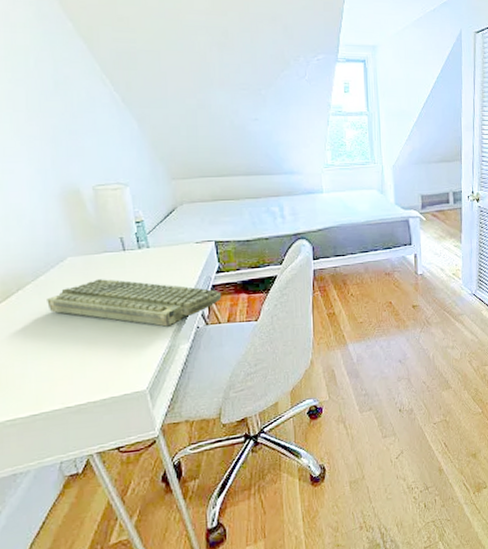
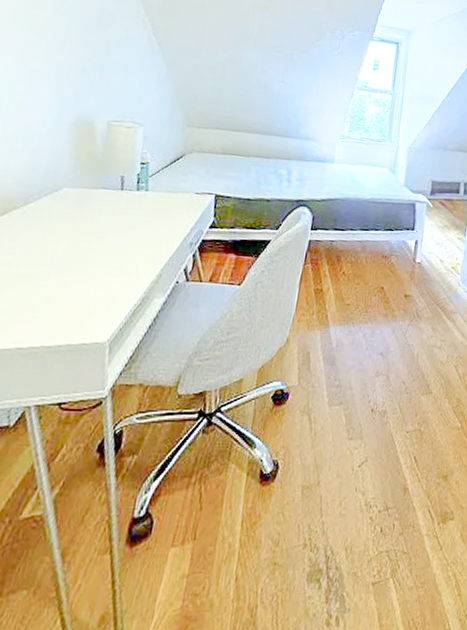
computer keyboard: present [47,279,222,327] -> none [29,215,210,277]

